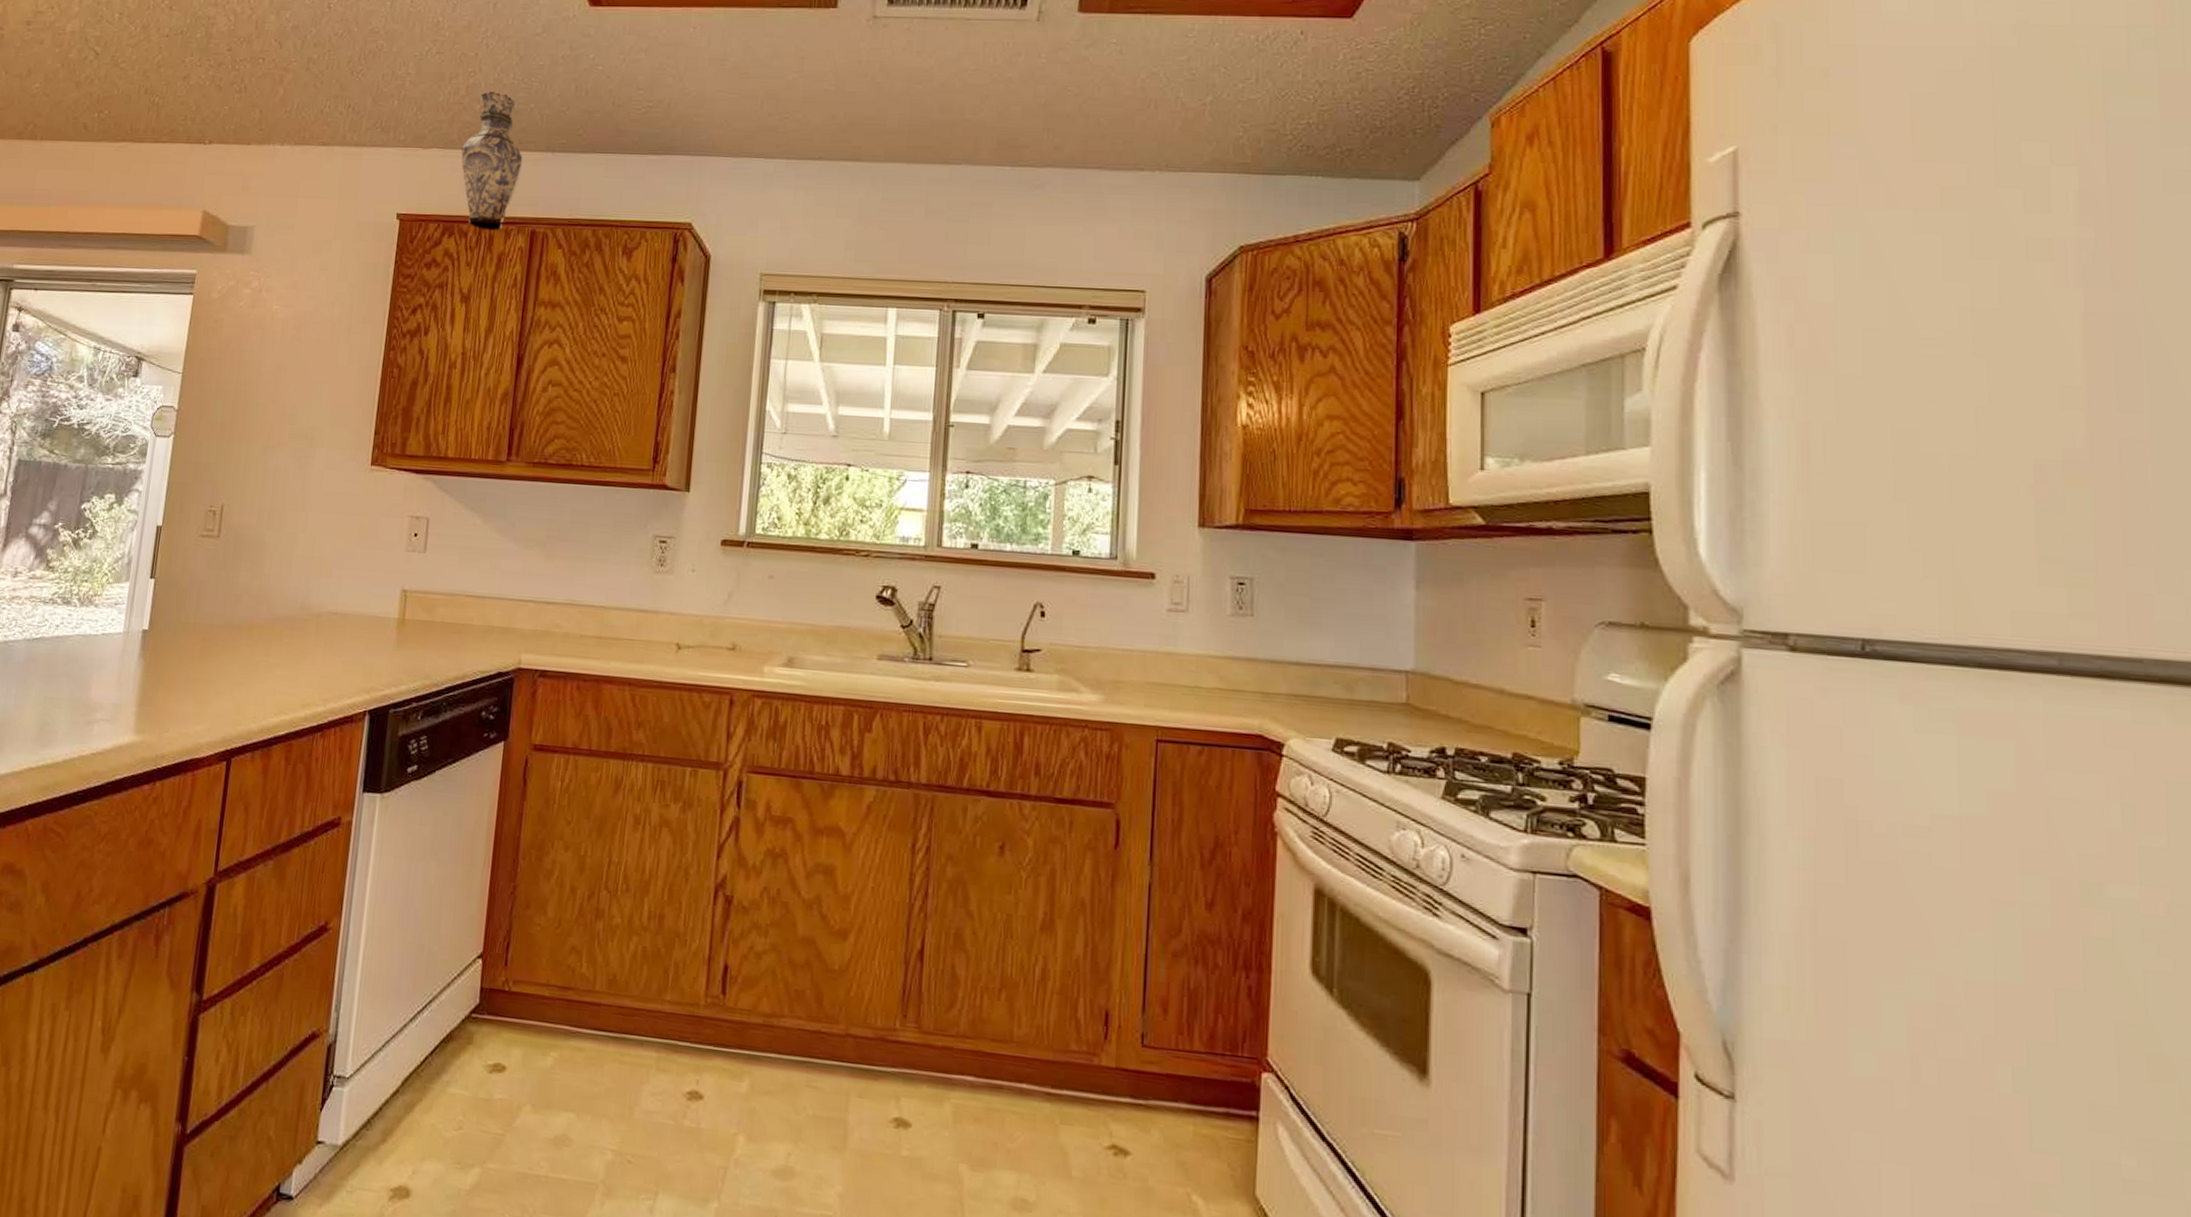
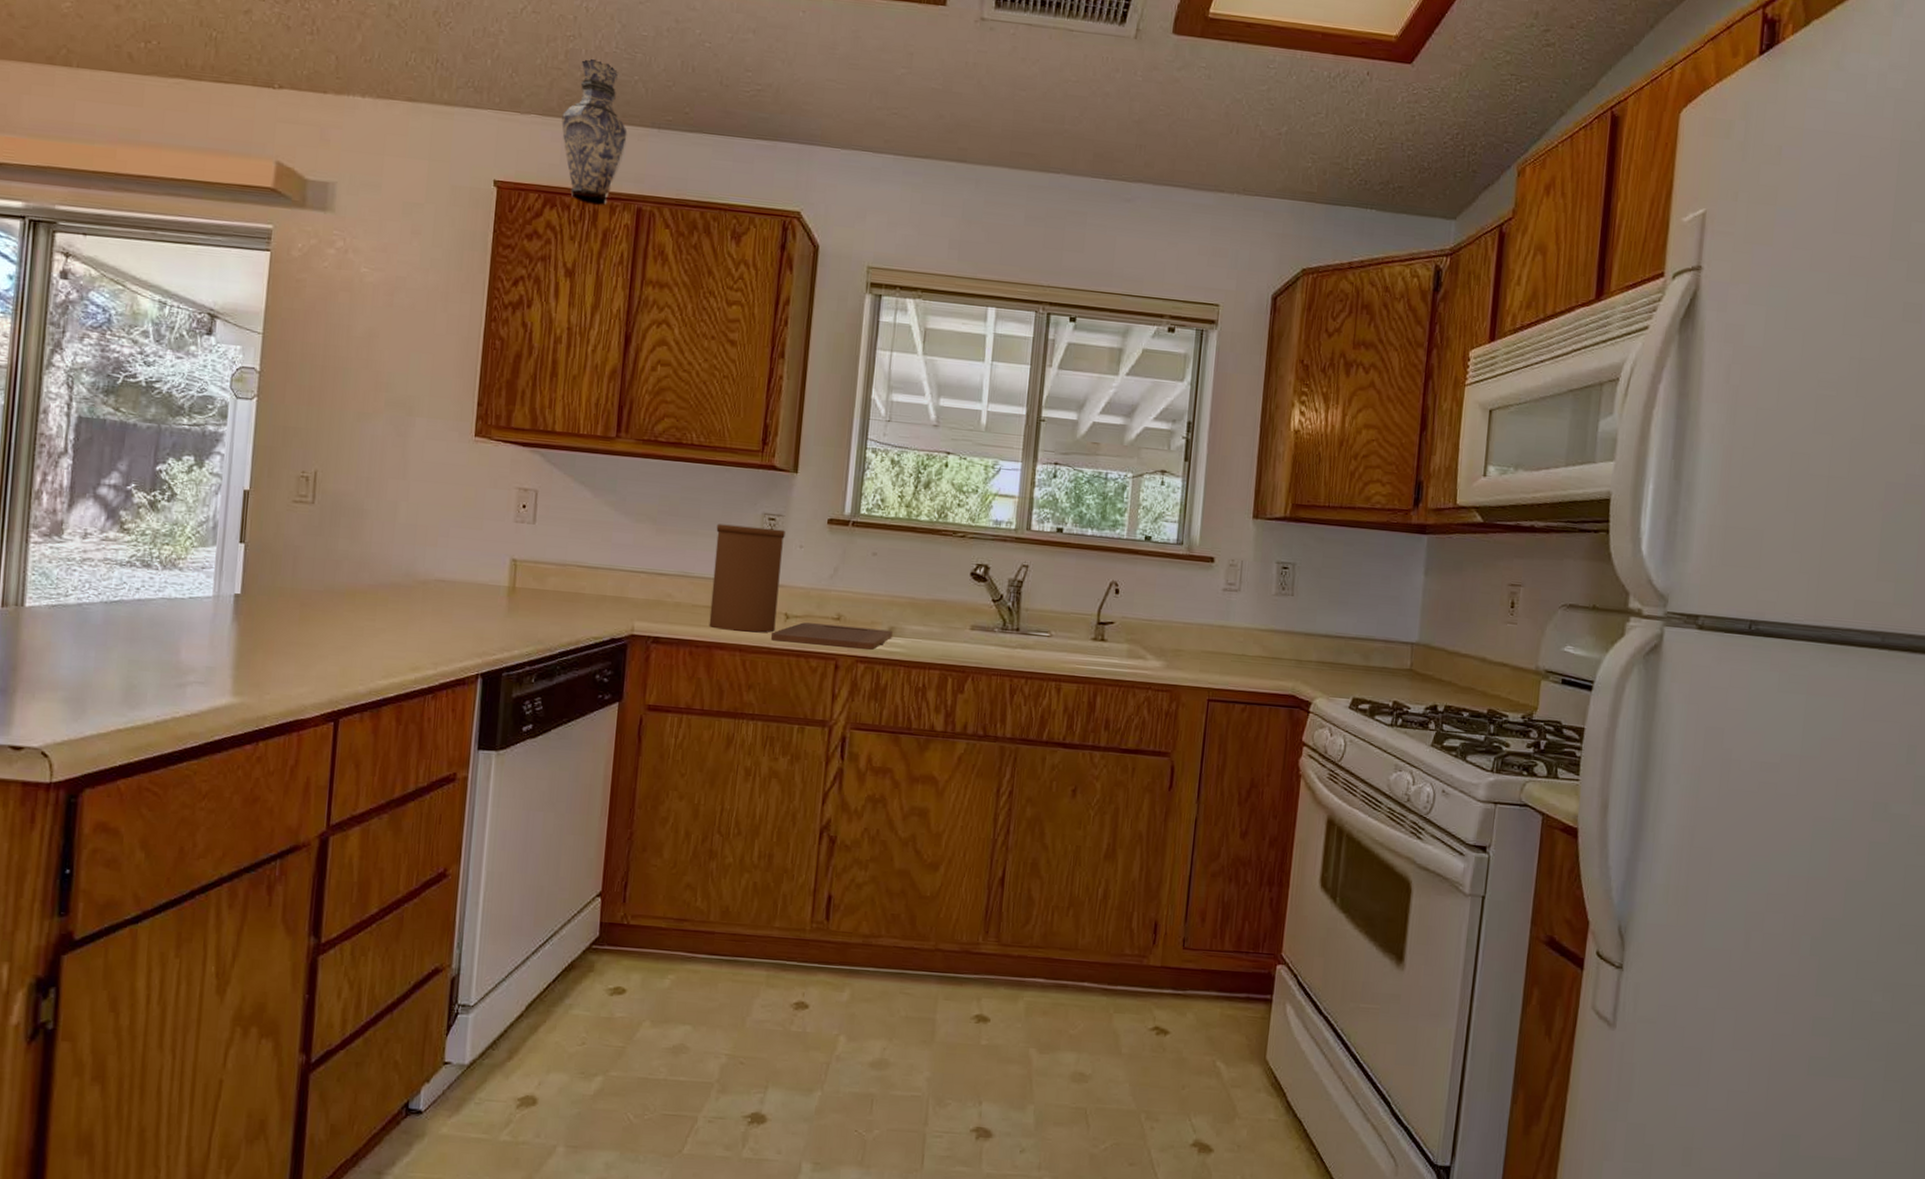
canister: none [597,548,677,665] -> present [709,524,785,633]
cutting board: none [661,653,792,684] -> present [770,622,893,651]

